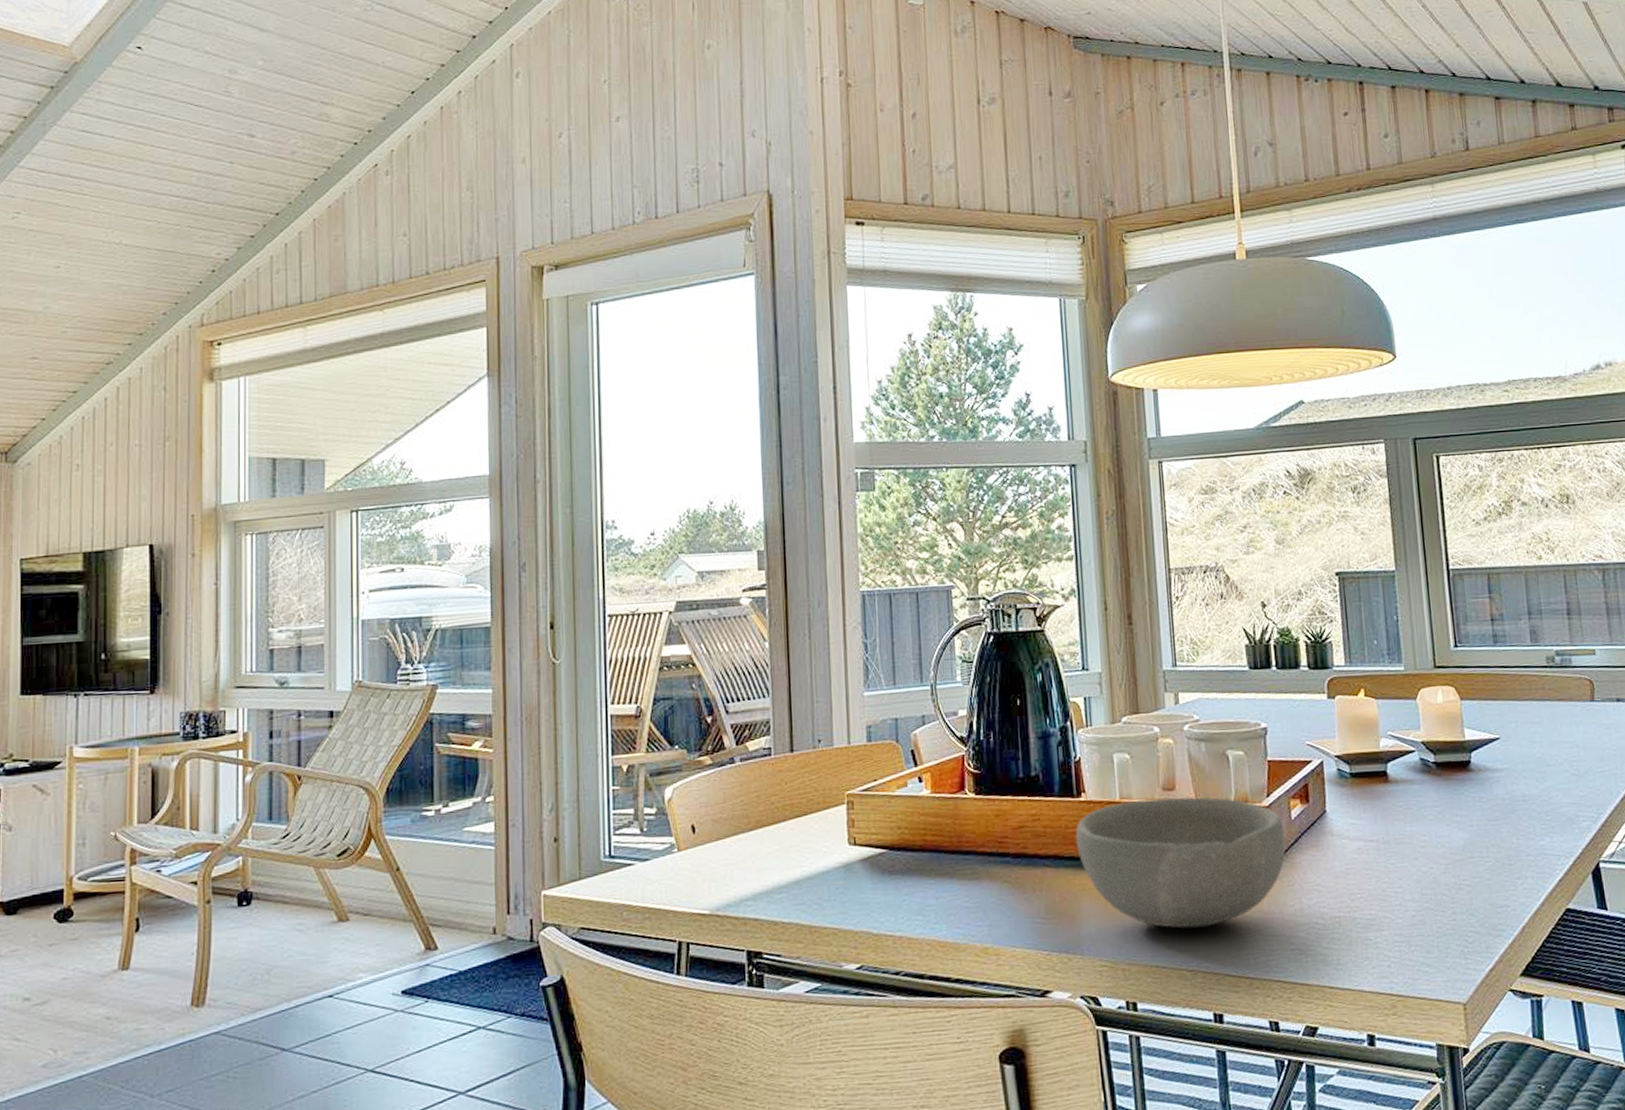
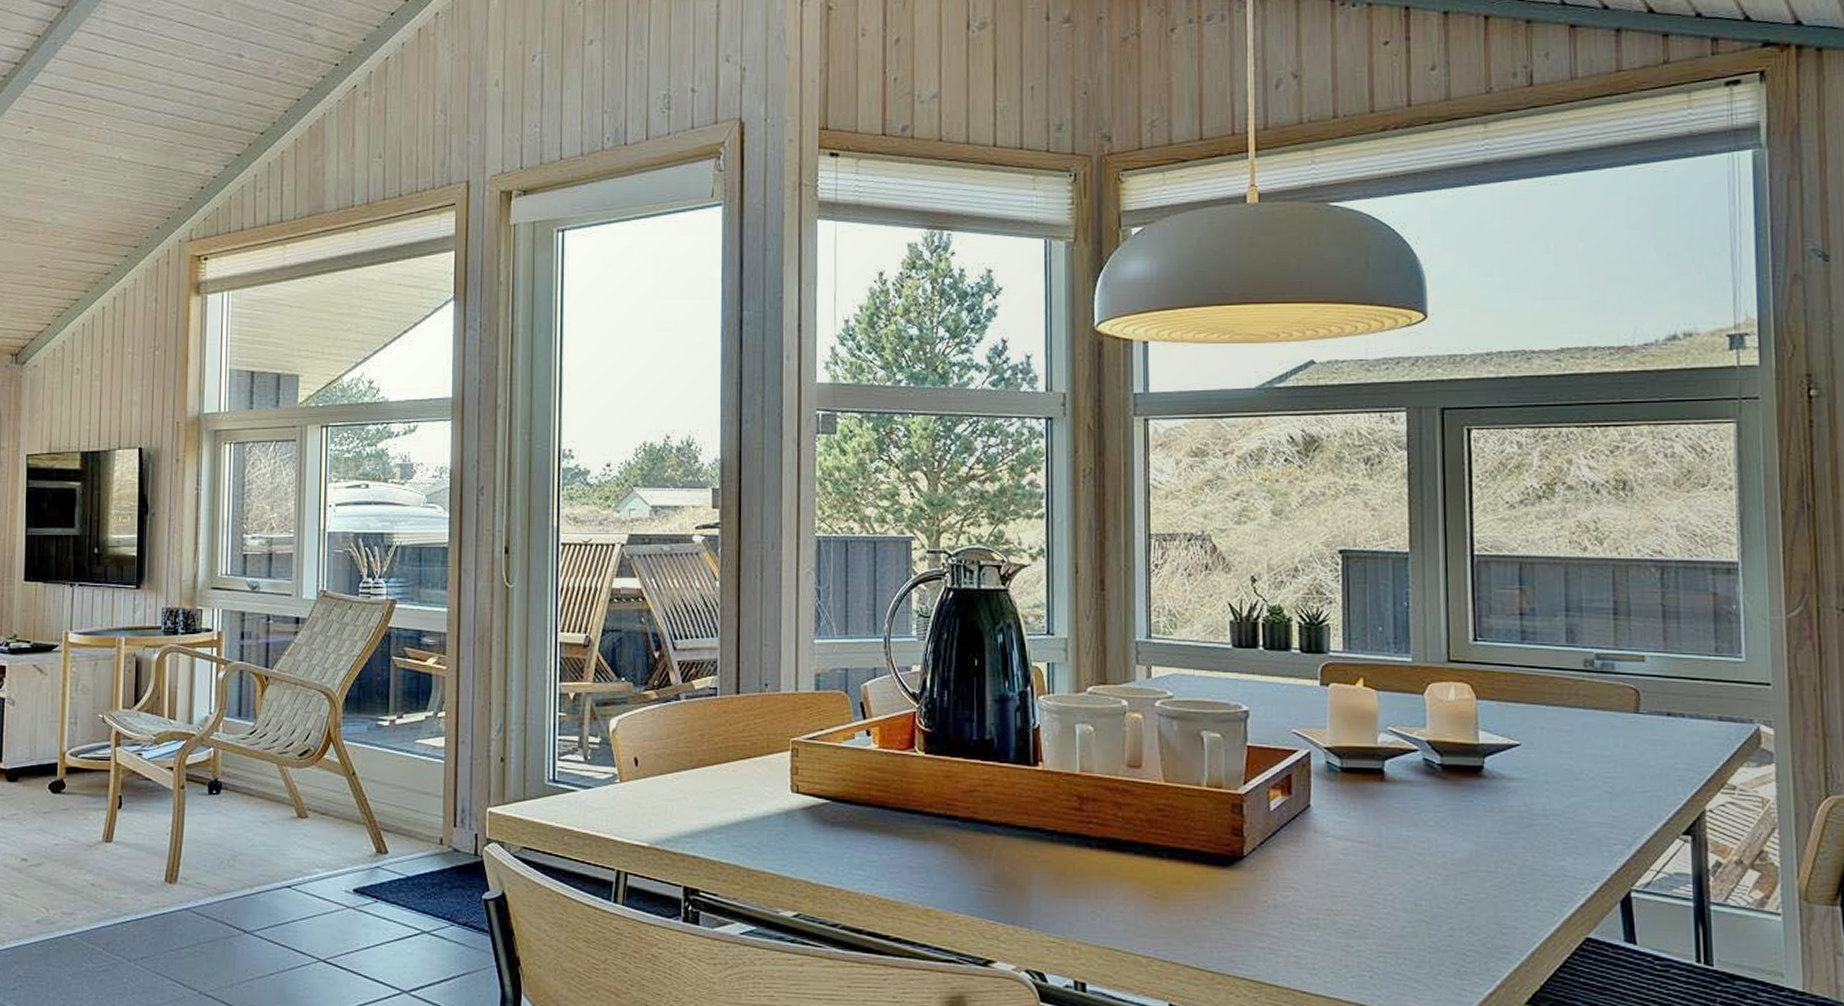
bowl: present [1075,796,1286,929] -> none [1029,774,1262,914]

